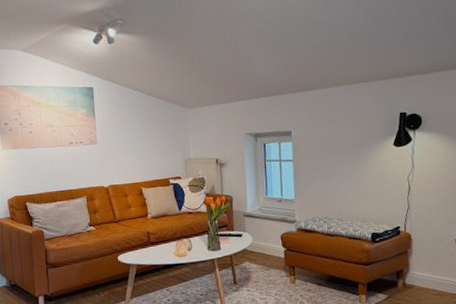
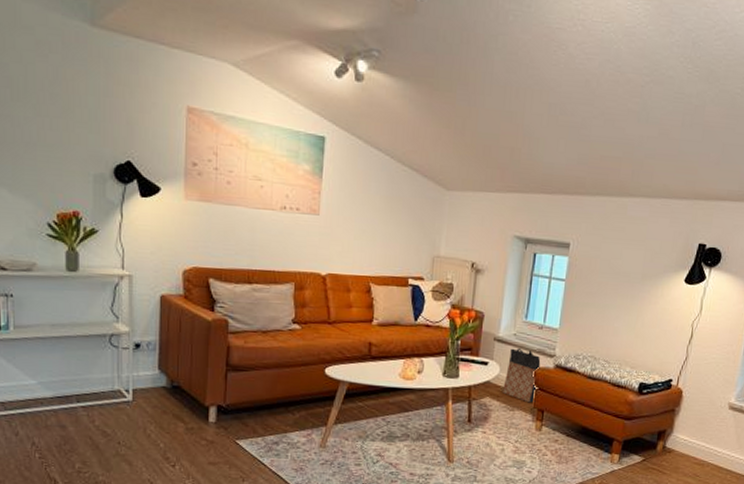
bag: none [257,220,286,262] -> present [501,348,541,403]

